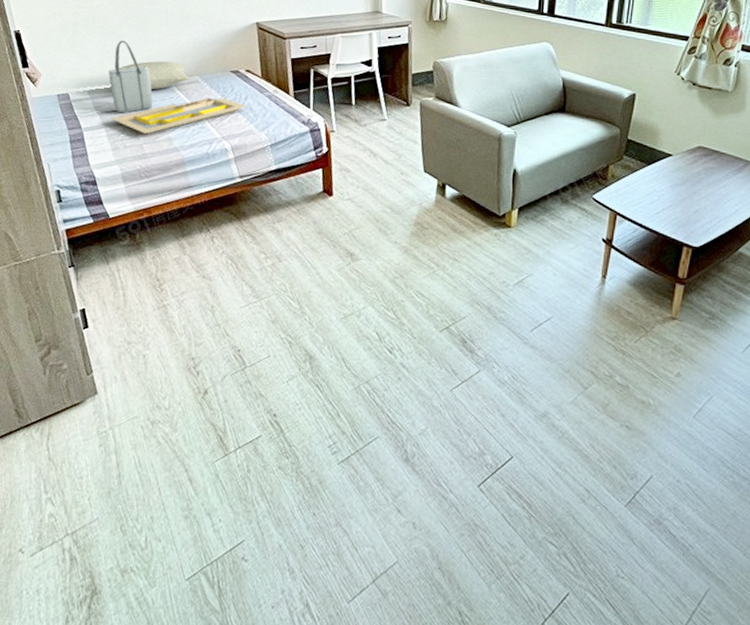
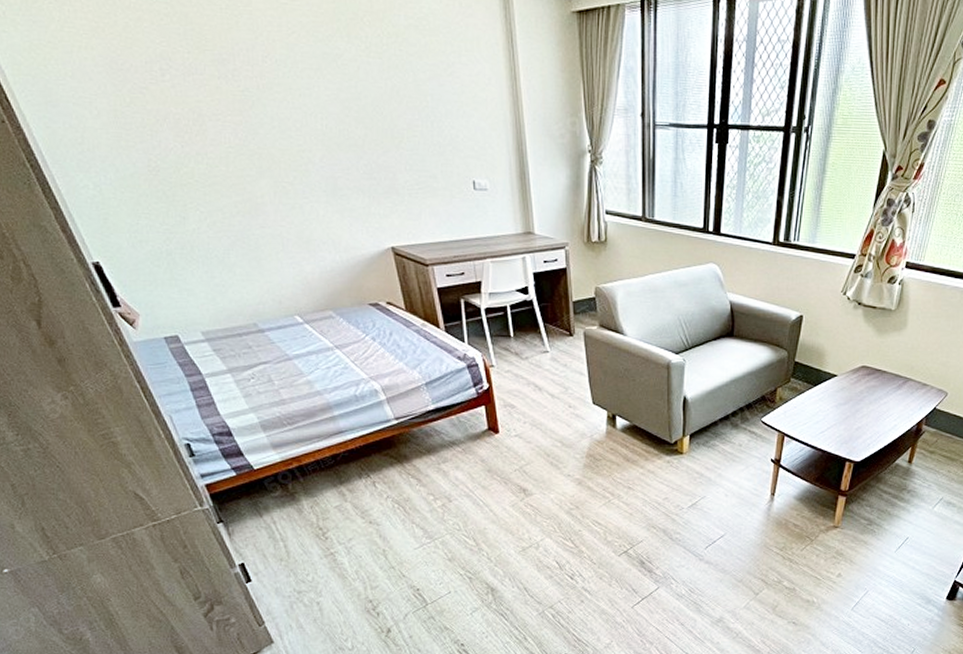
tote bag: present [108,40,153,114] -> none [223,271,282,356]
serving tray: present [111,97,248,134] -> none [236,334,394,377]
pillow: present [119,61,190,90] -> none [235,295,322,328]

